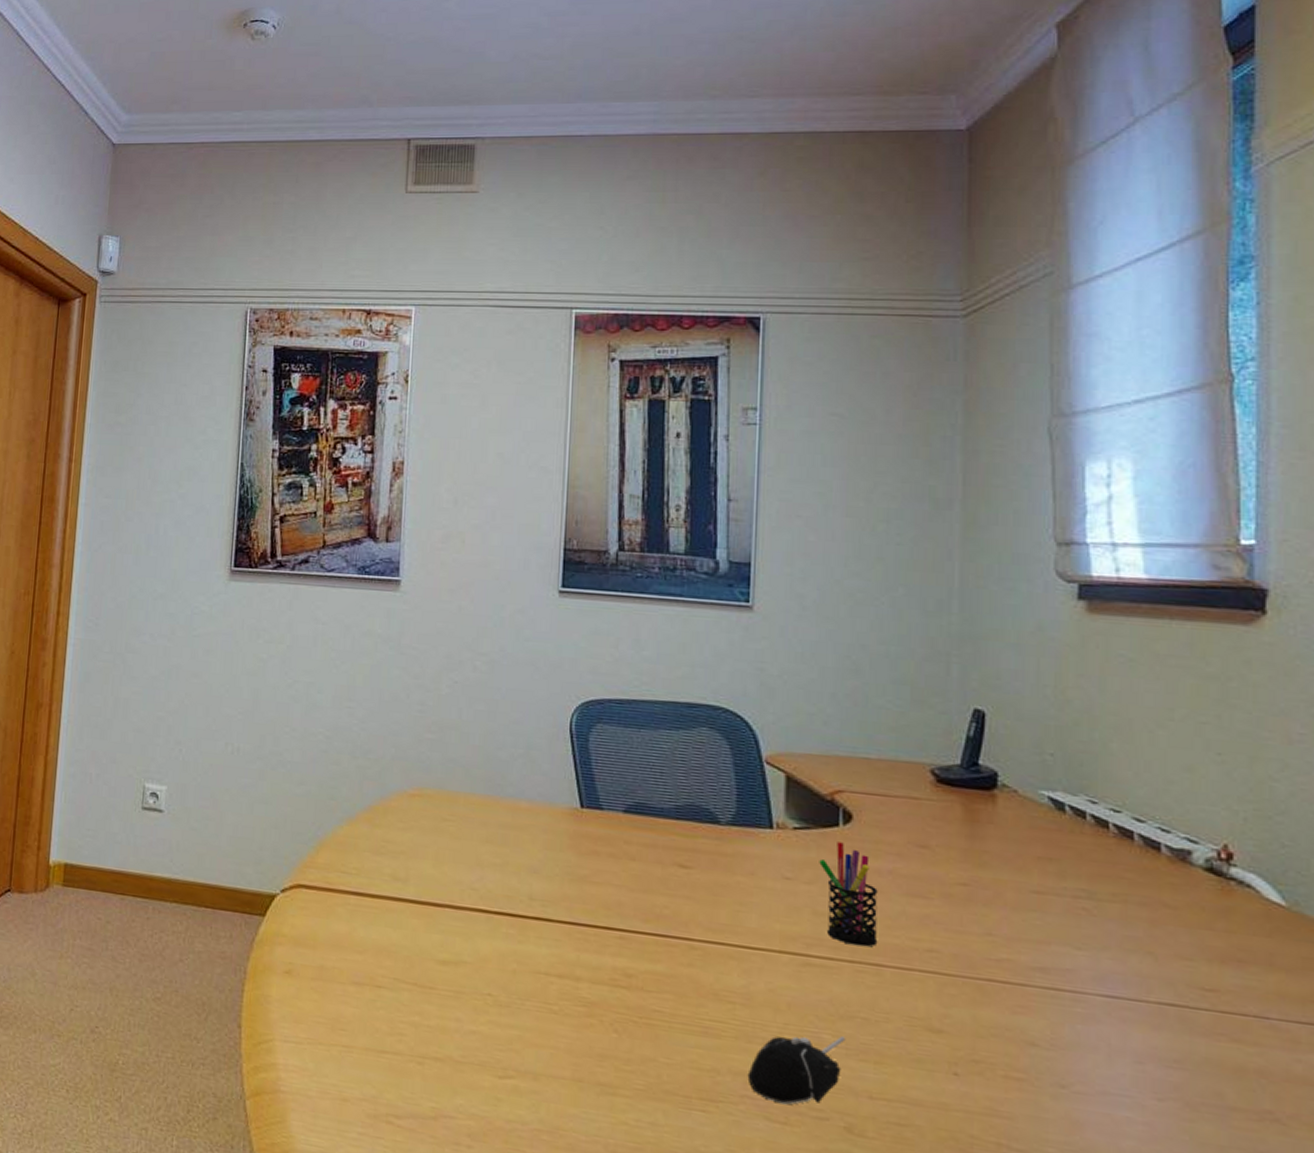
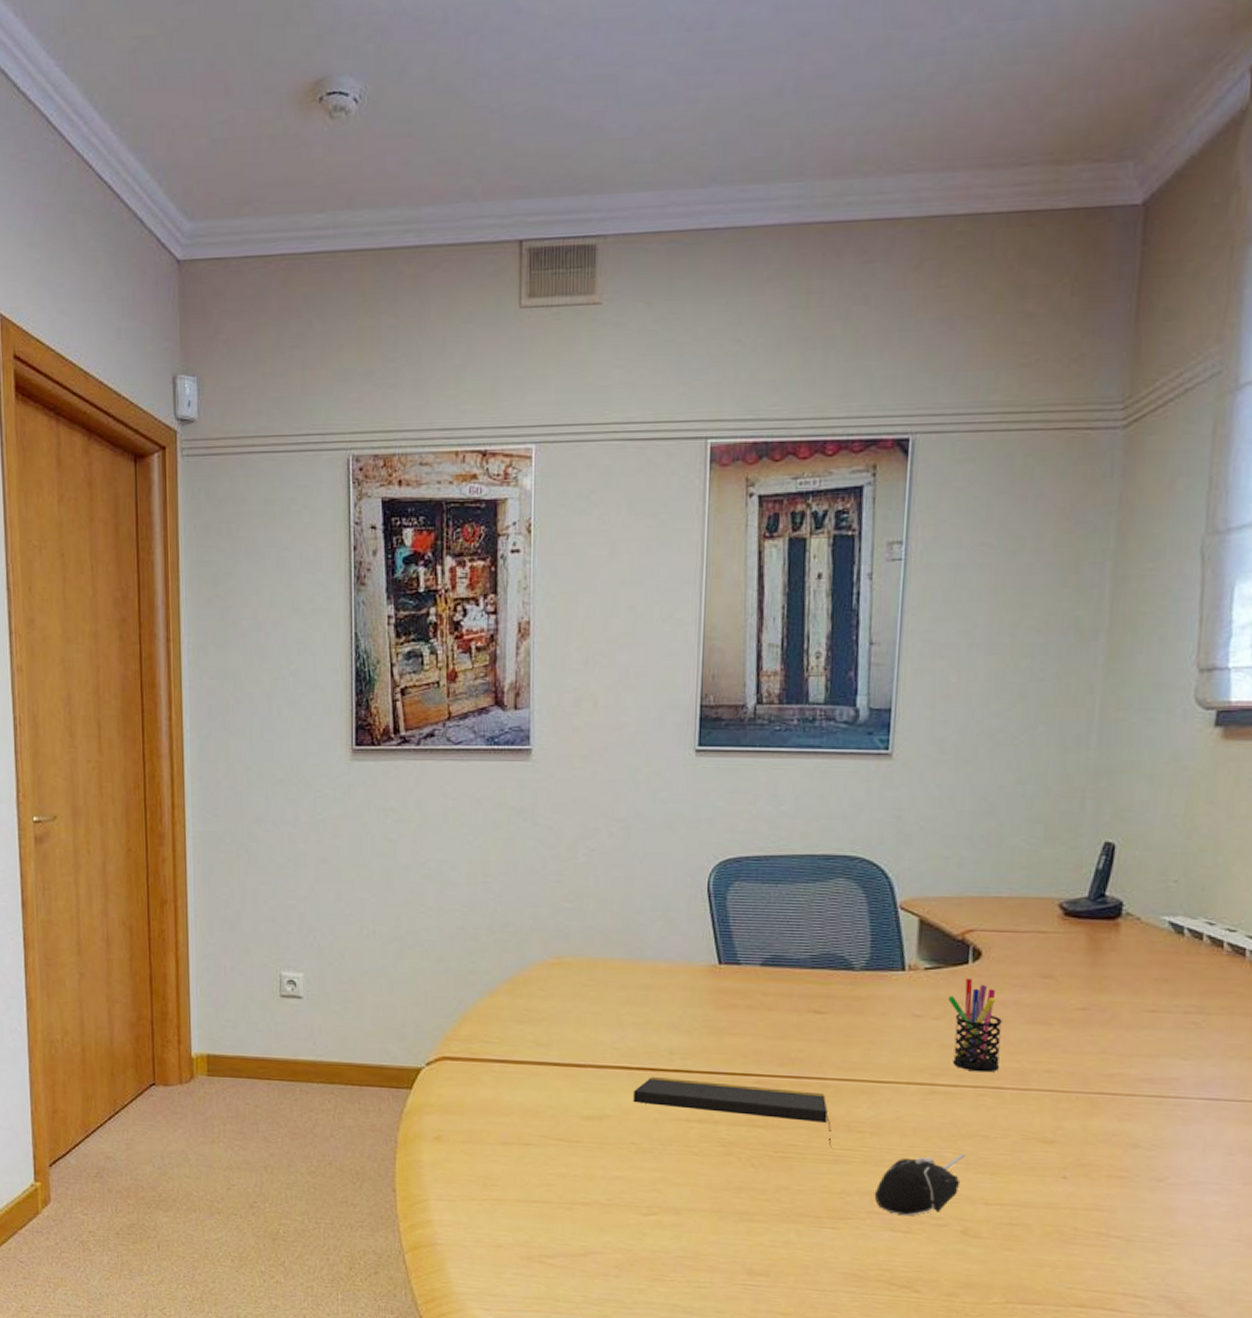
notepad: none [491,923,700,1019] -> present [633,1077,832,1149]

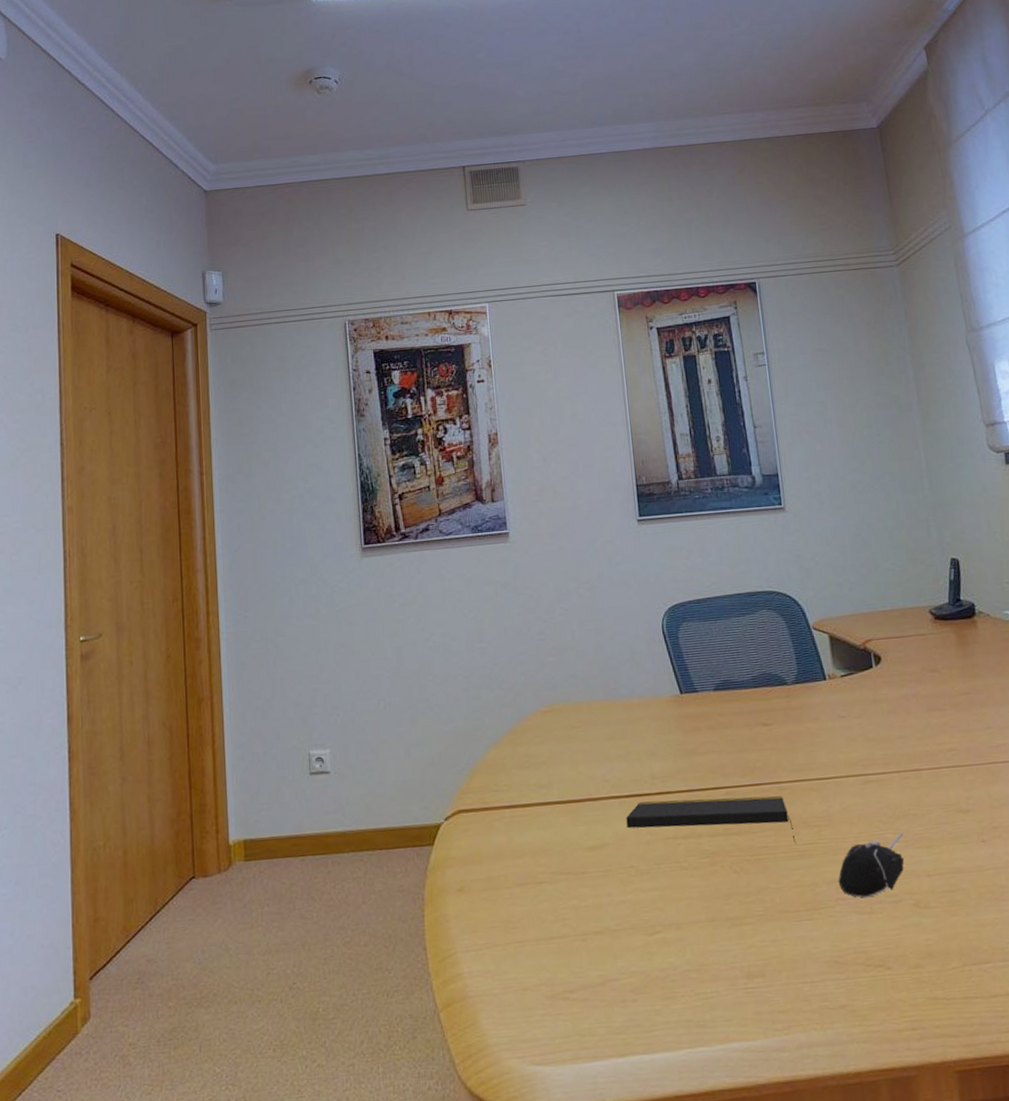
pen holder: present [948,978,1002,1073] -> none [863,680,914,759]

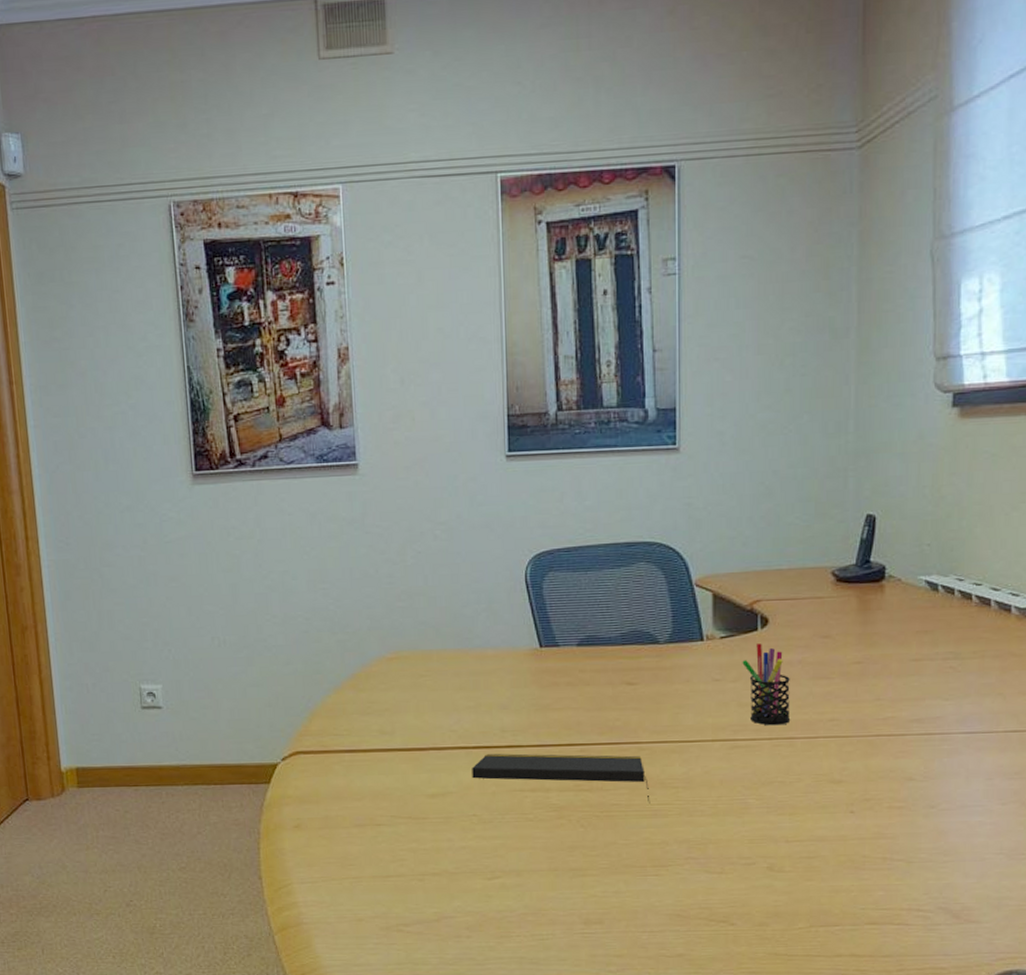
computer mouse: present [838,832,905,898] -> none [690,799,767,859]
pen holder: none [863,680,914,759] -> present [742,643,791,726]

